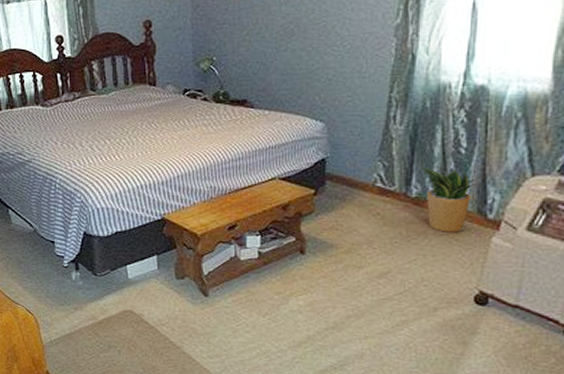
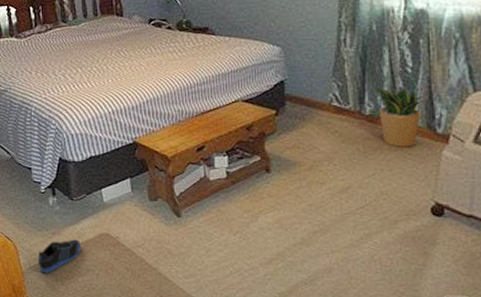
sneaker: none [60,315,104,348] -> present [38,239,82,274]

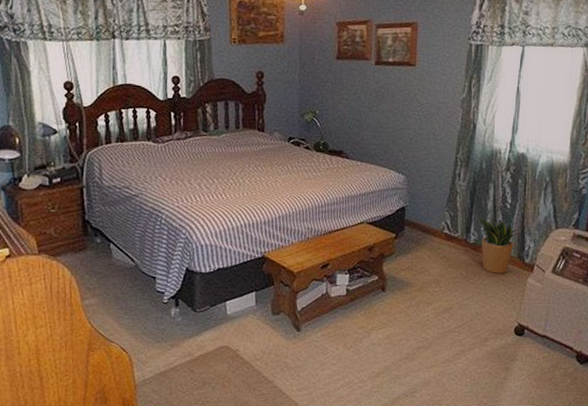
sneaker: present [38,239,82,274] -> none [154,352,200,387]

